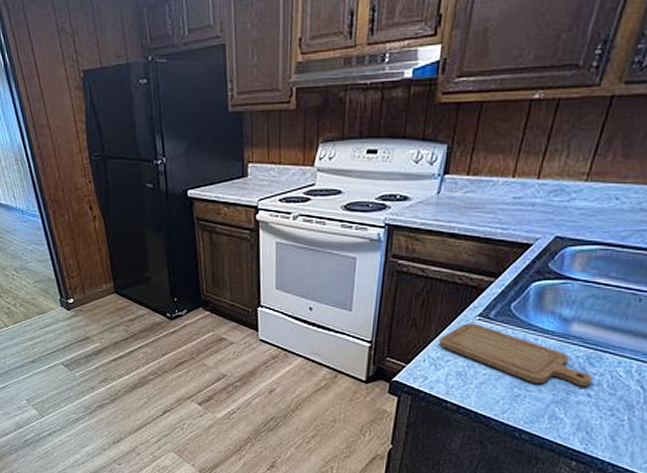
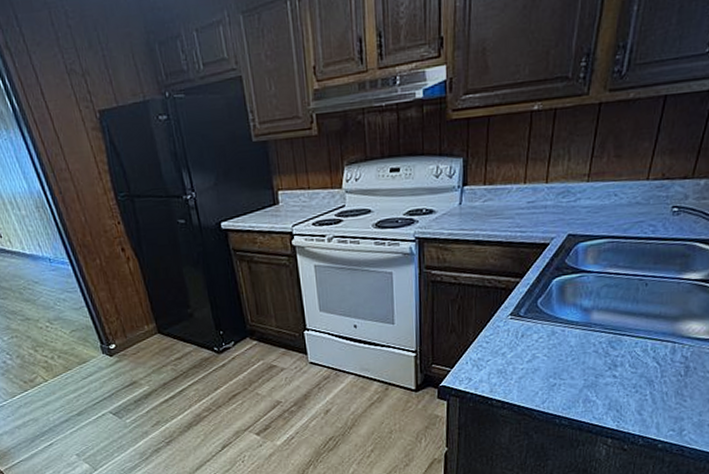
chopping board: present [439,323,593,387] -> none [479,322,616,371]

